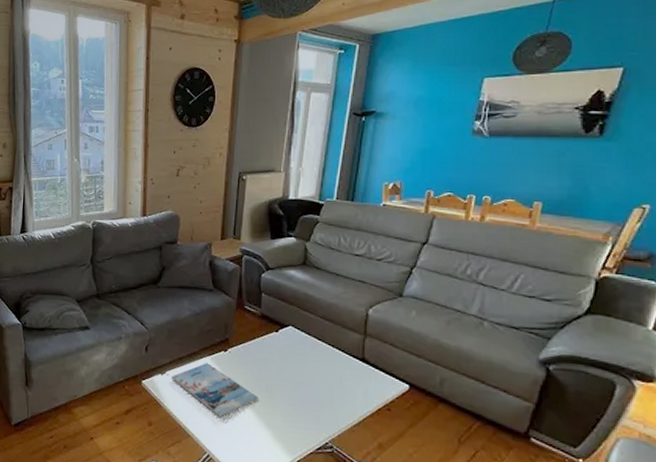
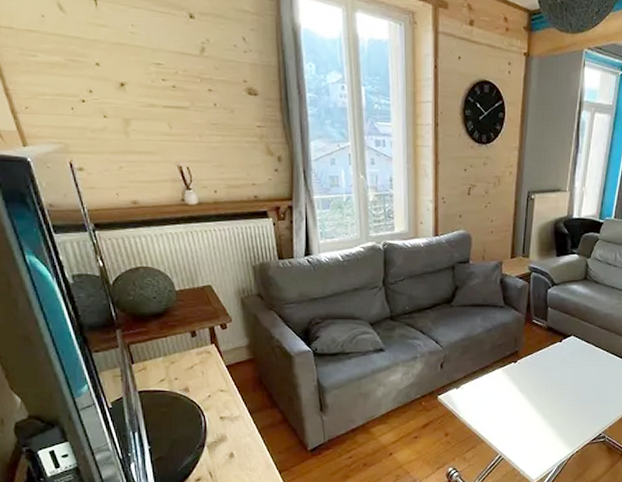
magazine: present [171,363,258,417] -> none [466,375,544,422]

